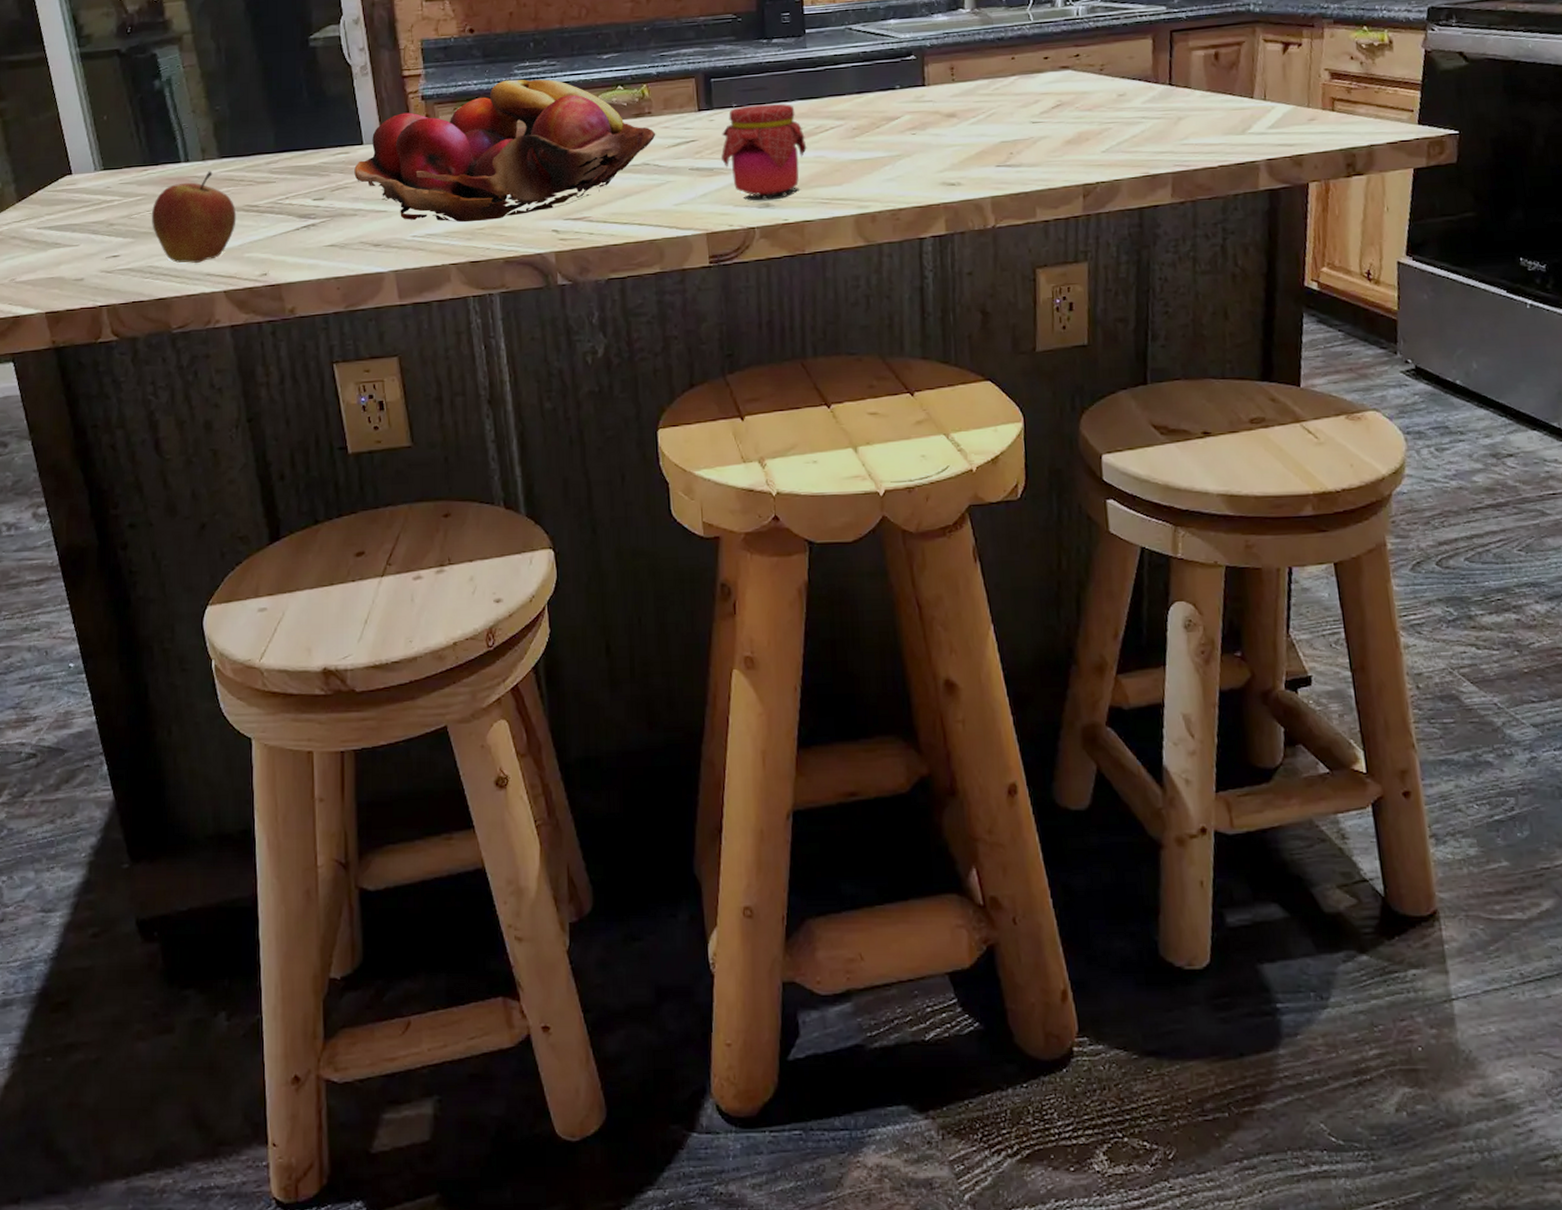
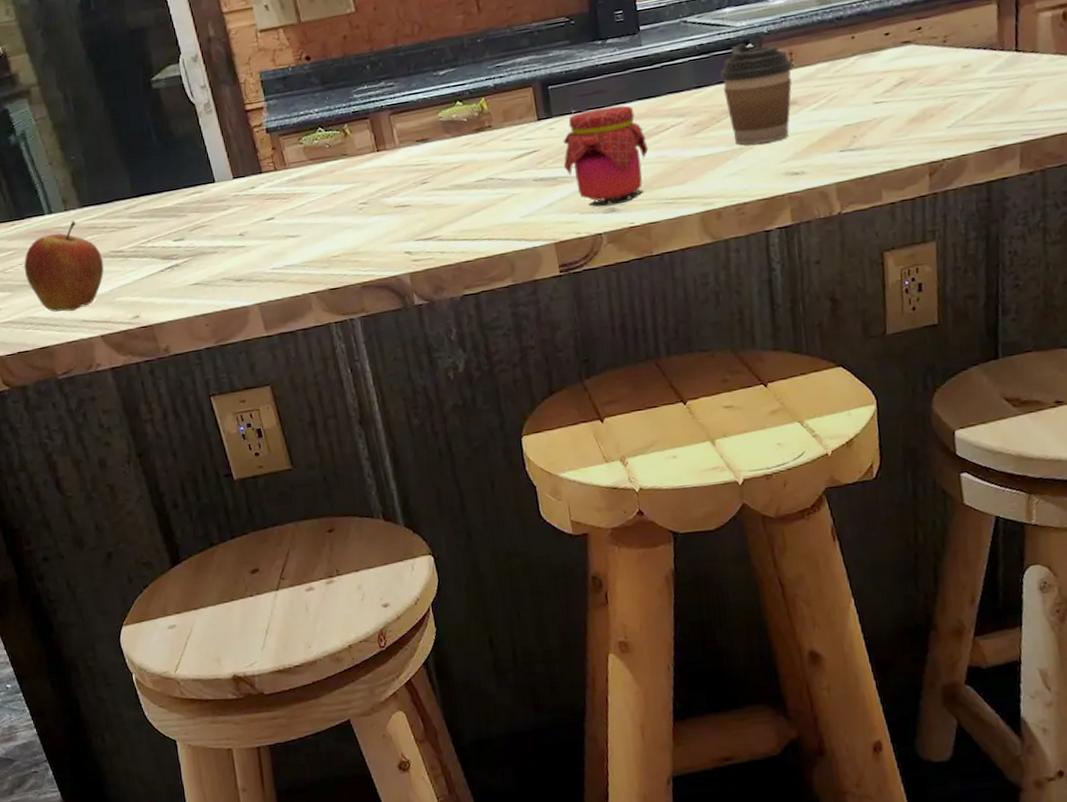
fruit basket: present [354,79,656,223] -> none [209,101,498,253]
coffee cup: none [881,55,954,153] -> present [719,43,793,145]

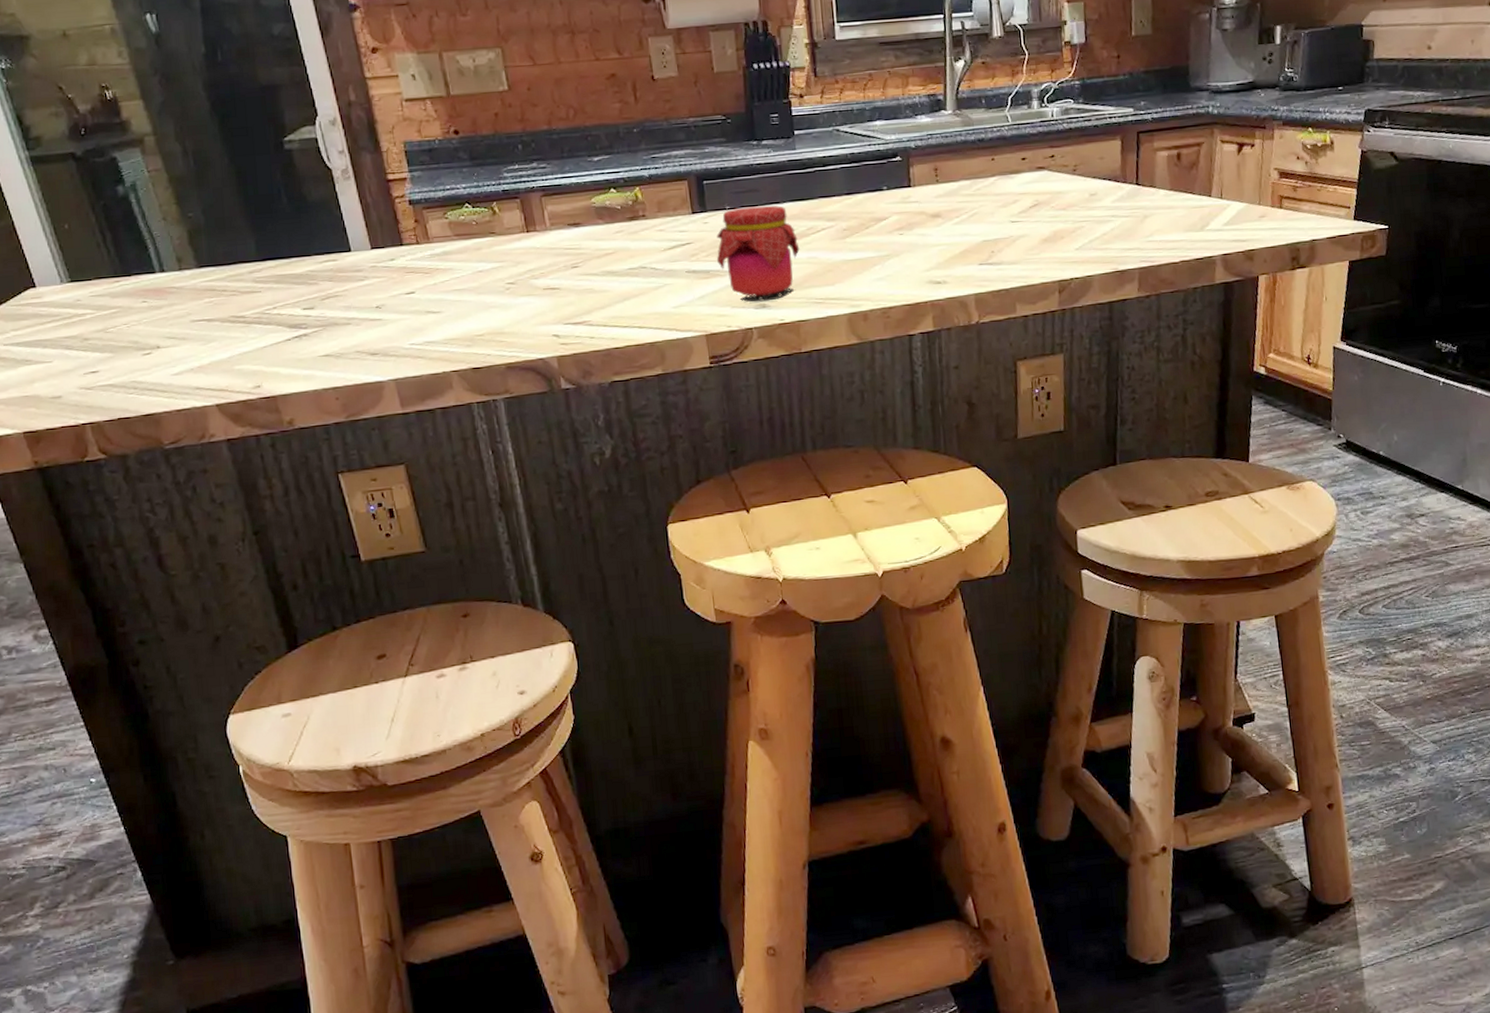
apple: present [24,220,104,312] -> none [129,280,223,377]
coffee cup: present [719,43,793,145] -> none [869,156,938,252]

